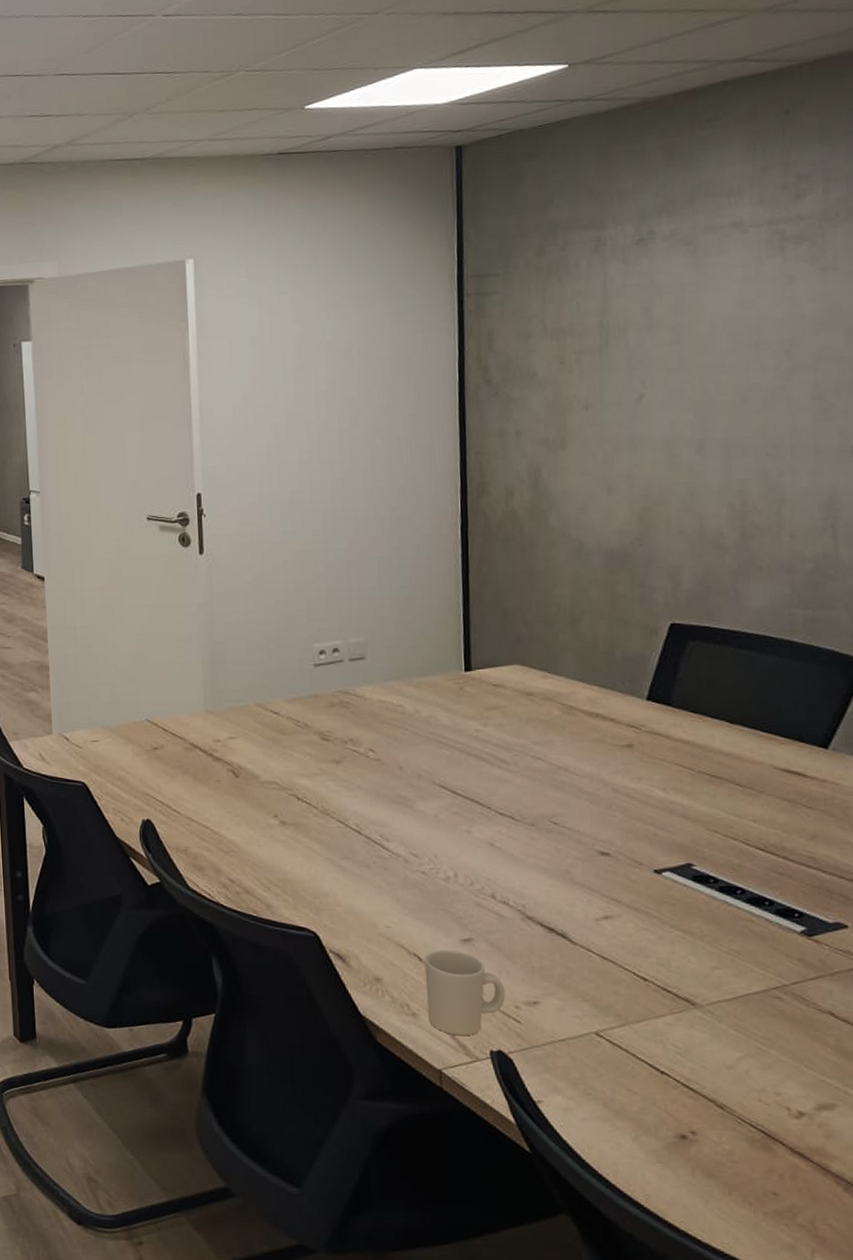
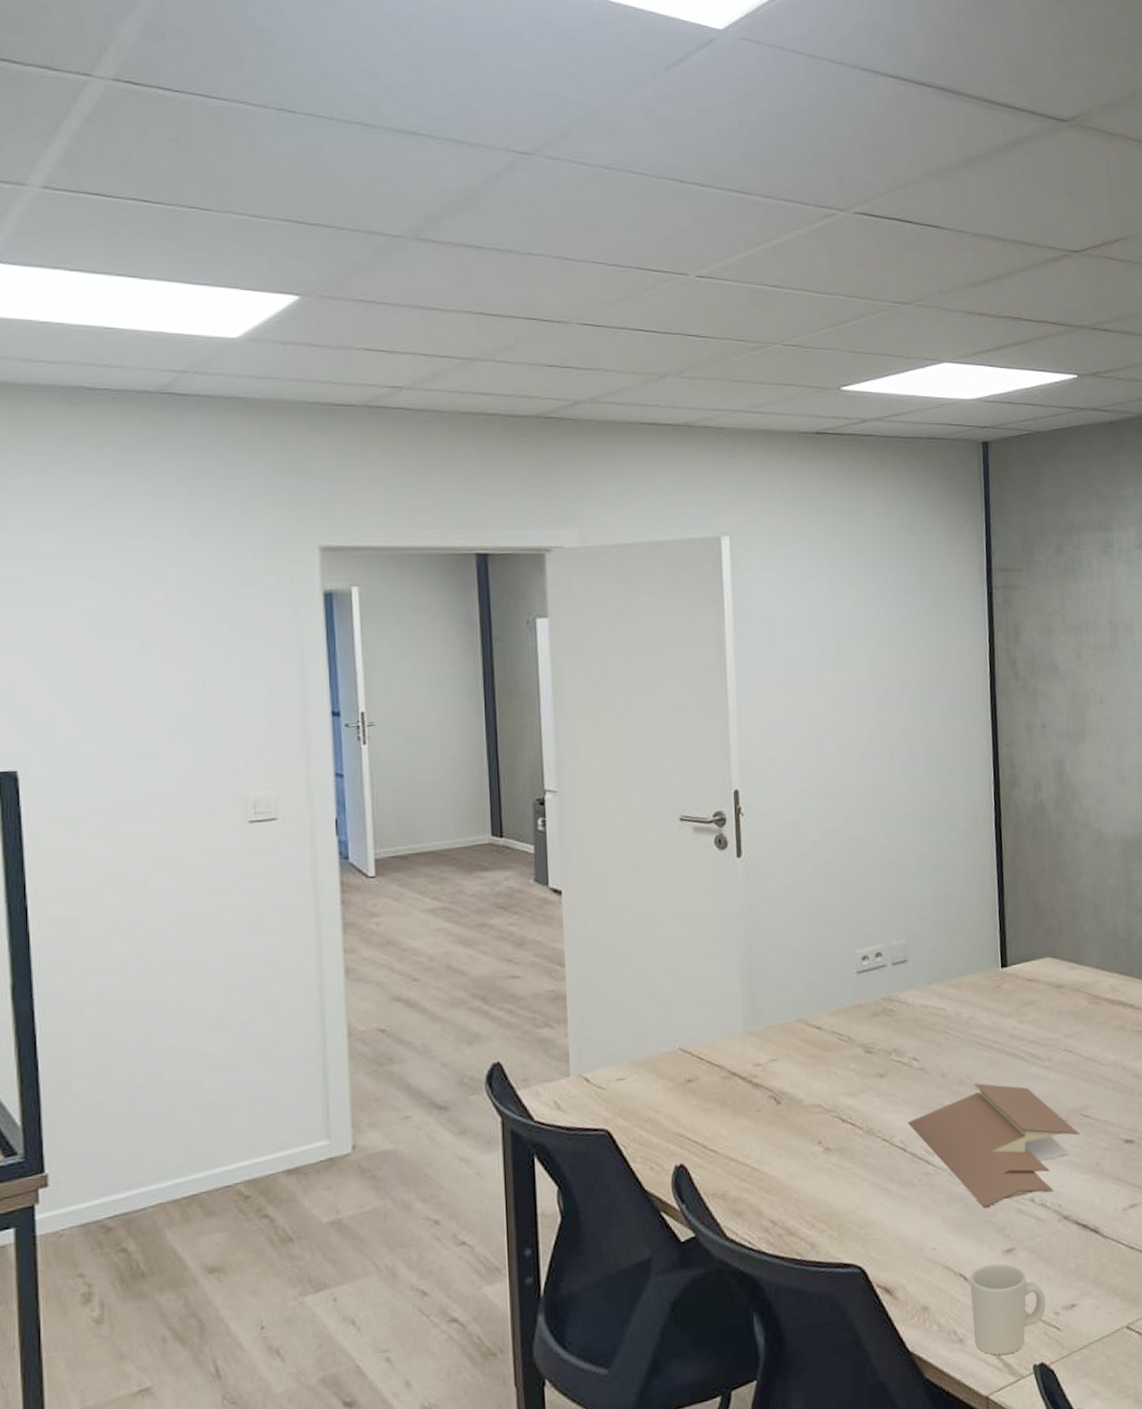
papers: none [363,779,548,897] -> present [908,1083,1080,1208]

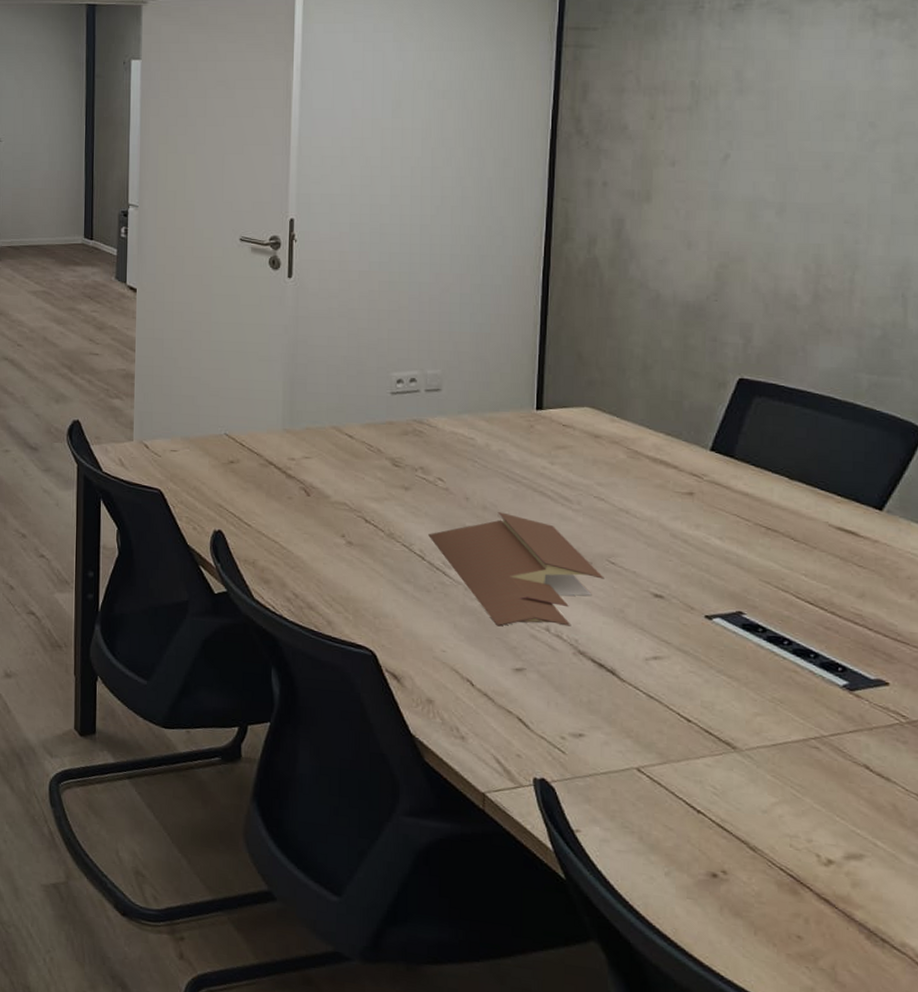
mug: present [969,1263,1046,1356] -> none [476,677,552,763]

